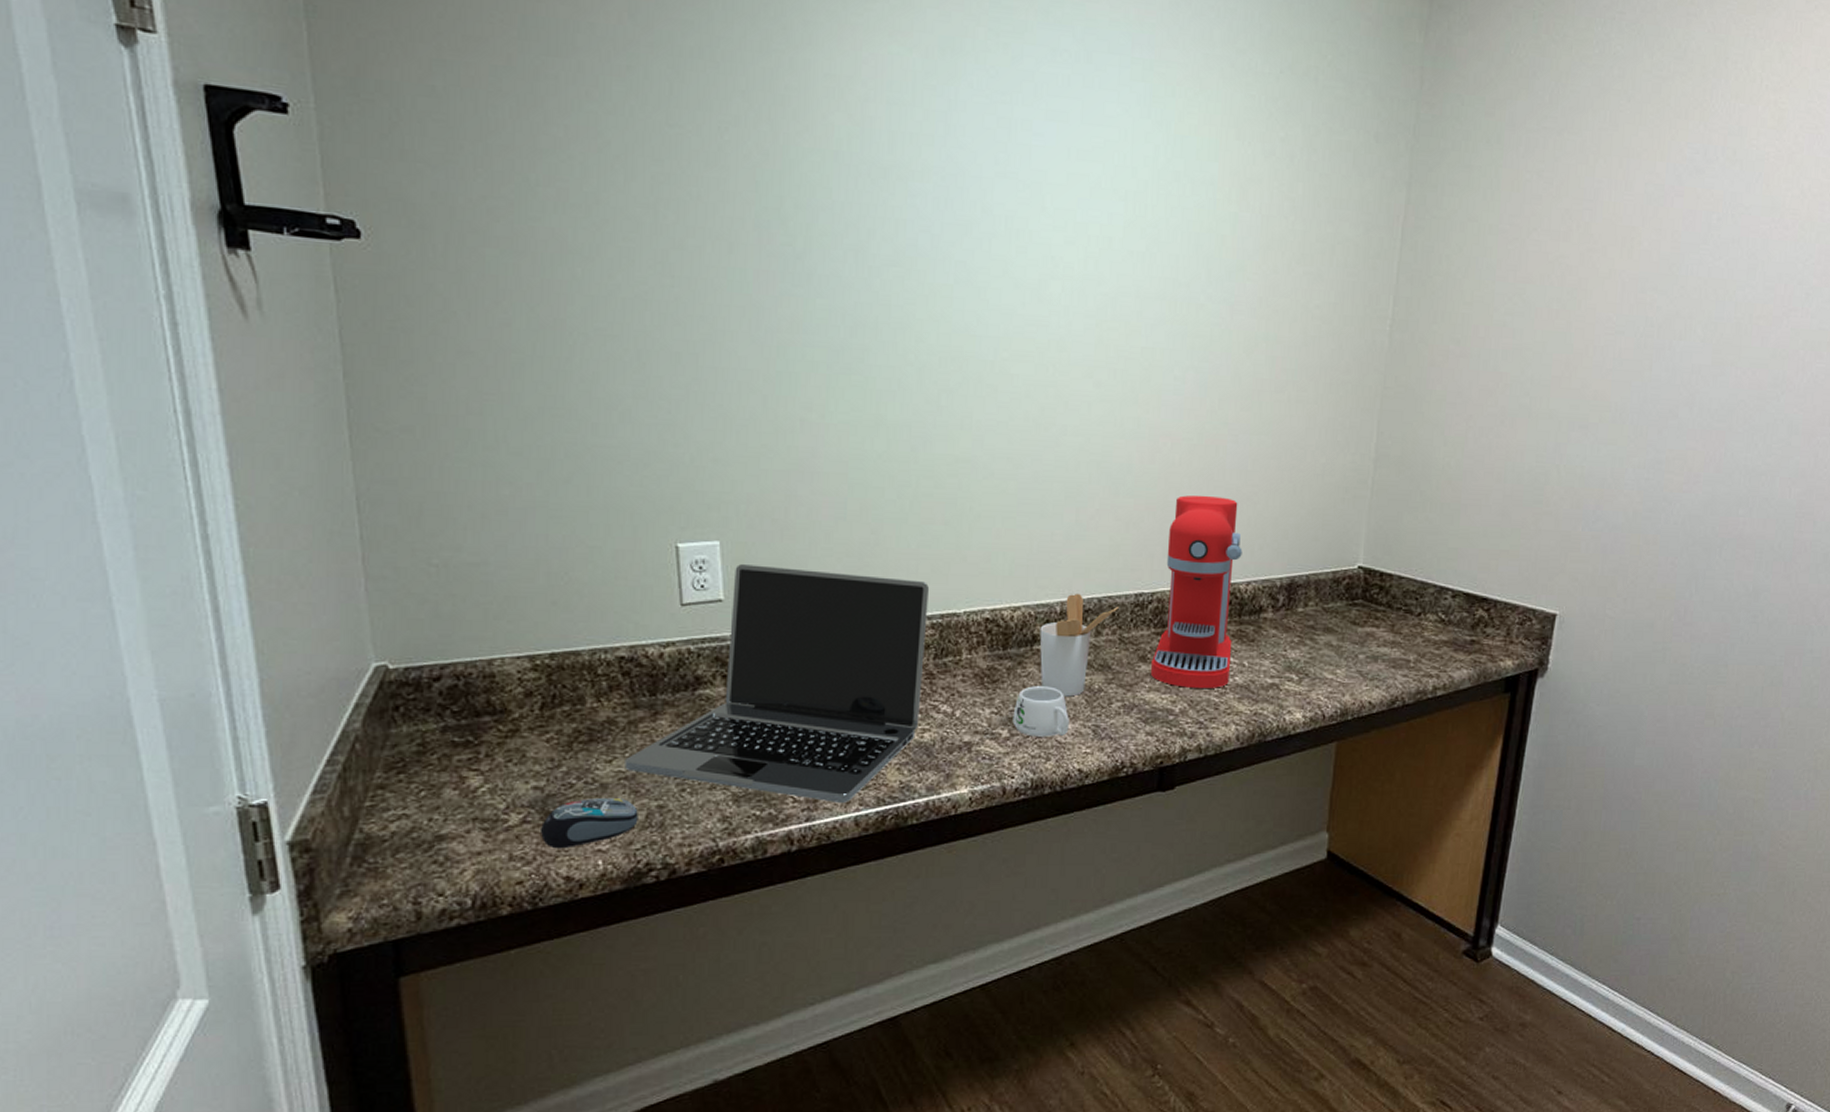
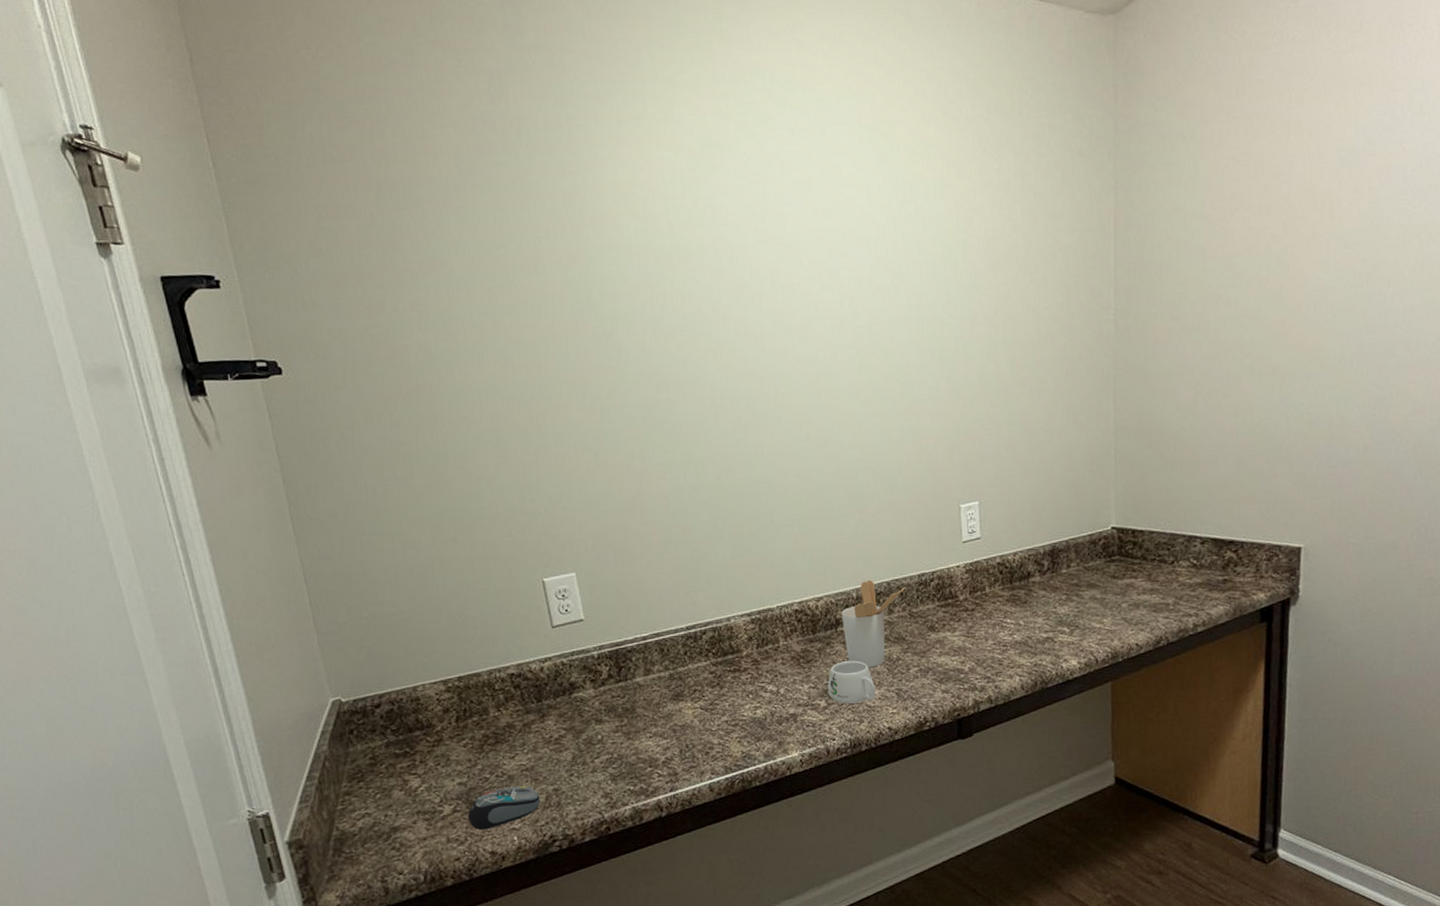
laptop: present [625,564,930,804] -> none [524,585,751,775]
coffee maker: present [1151,495,1243,688] -> none [939,483,1009,649]

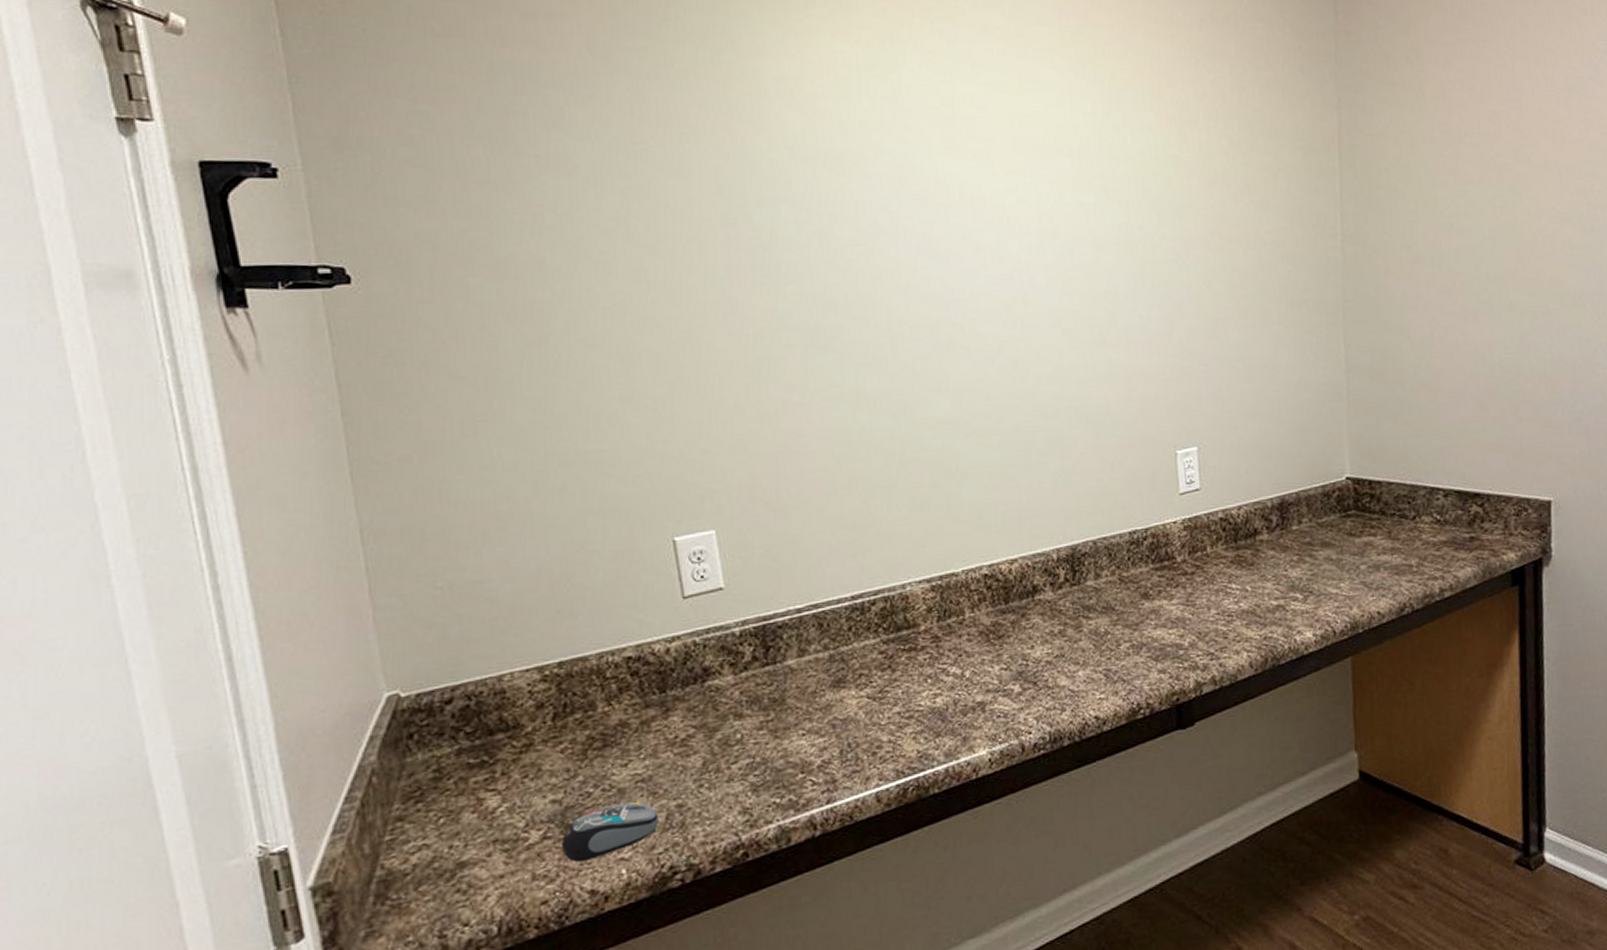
mug: present [827,660,876,704] -> none [1022,635,1080,689]
utensil holder: present [841,579,906,668] -> none [1039,538,1115,644]

